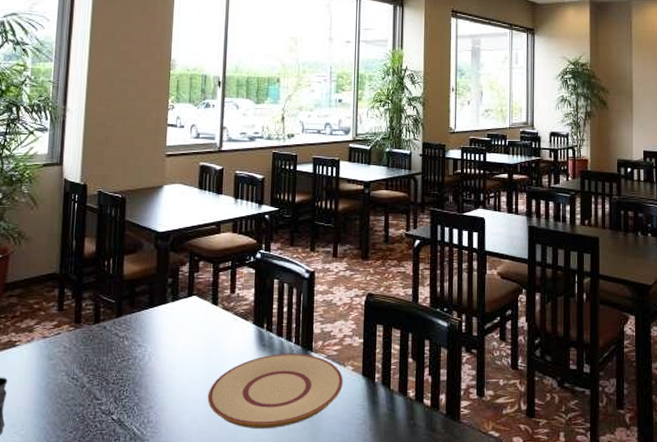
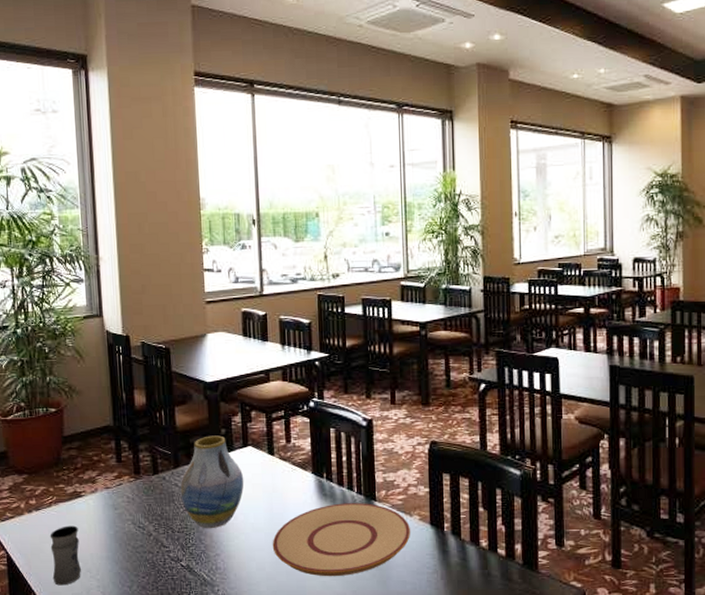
vase: none [119,285,186,380] -> present [180,435,244,529]

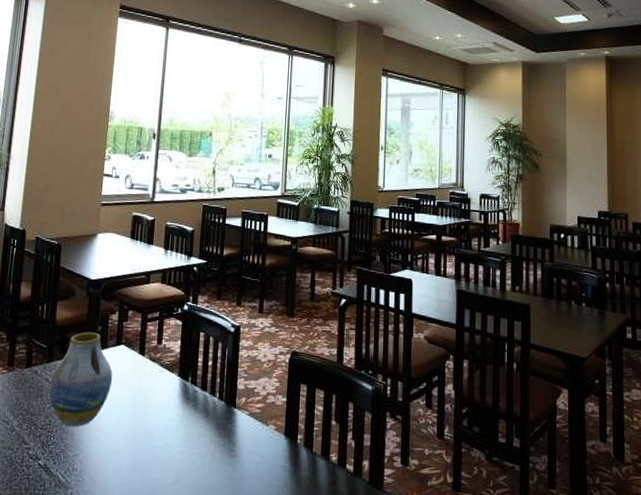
plate: present [272,503,410,577] -> none [131,408,265,485]

